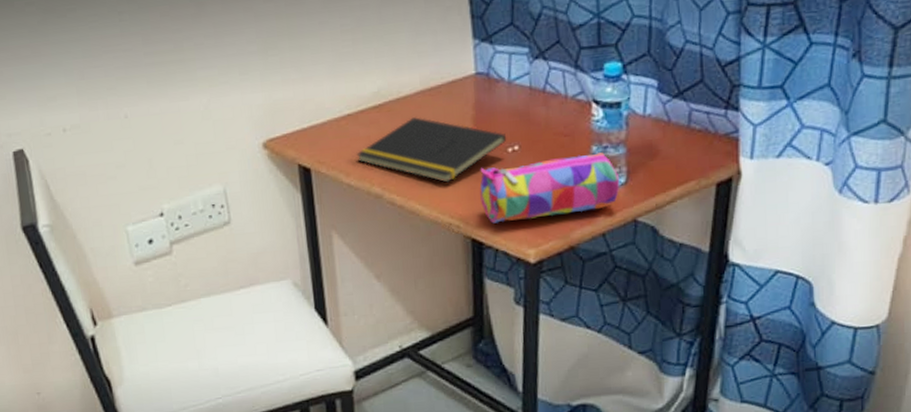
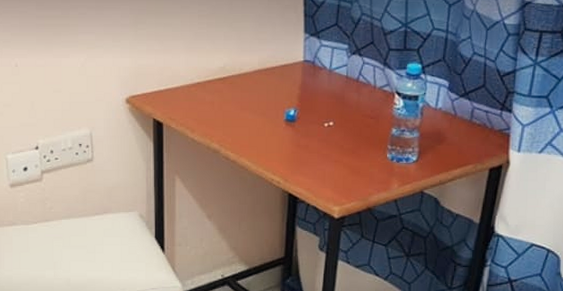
notepad: present [356,117,507,183] -> none [201,91,325,146]
pencil case: present [480,152,620,224] -> none [299,134,412,183]

